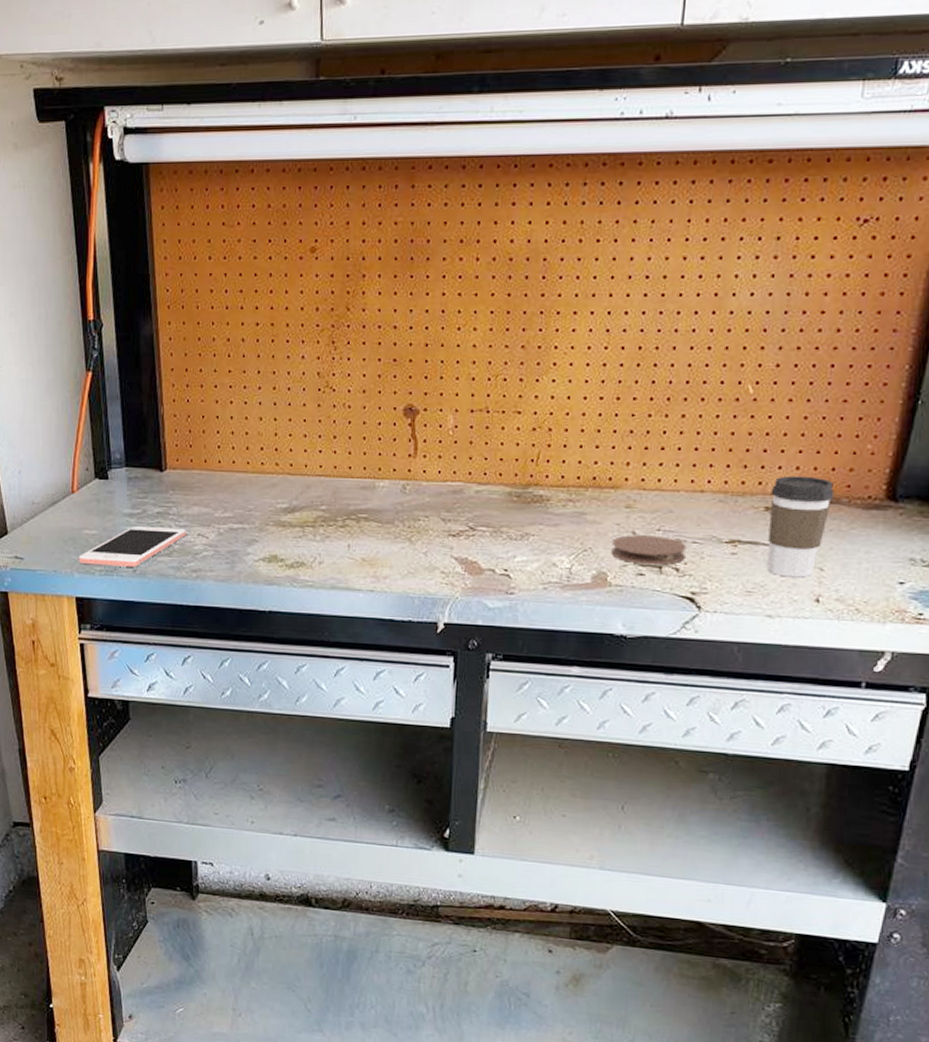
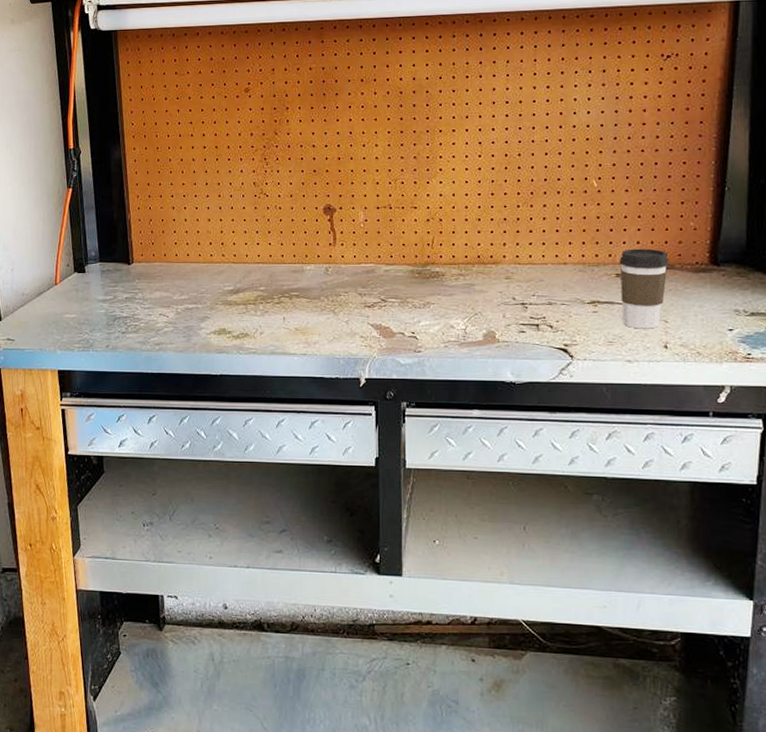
cell phone: present [78,526,186,567] -> none [60,310,150,343]
coaster: present [611,535,686,565] -> none [497,300,557,324]

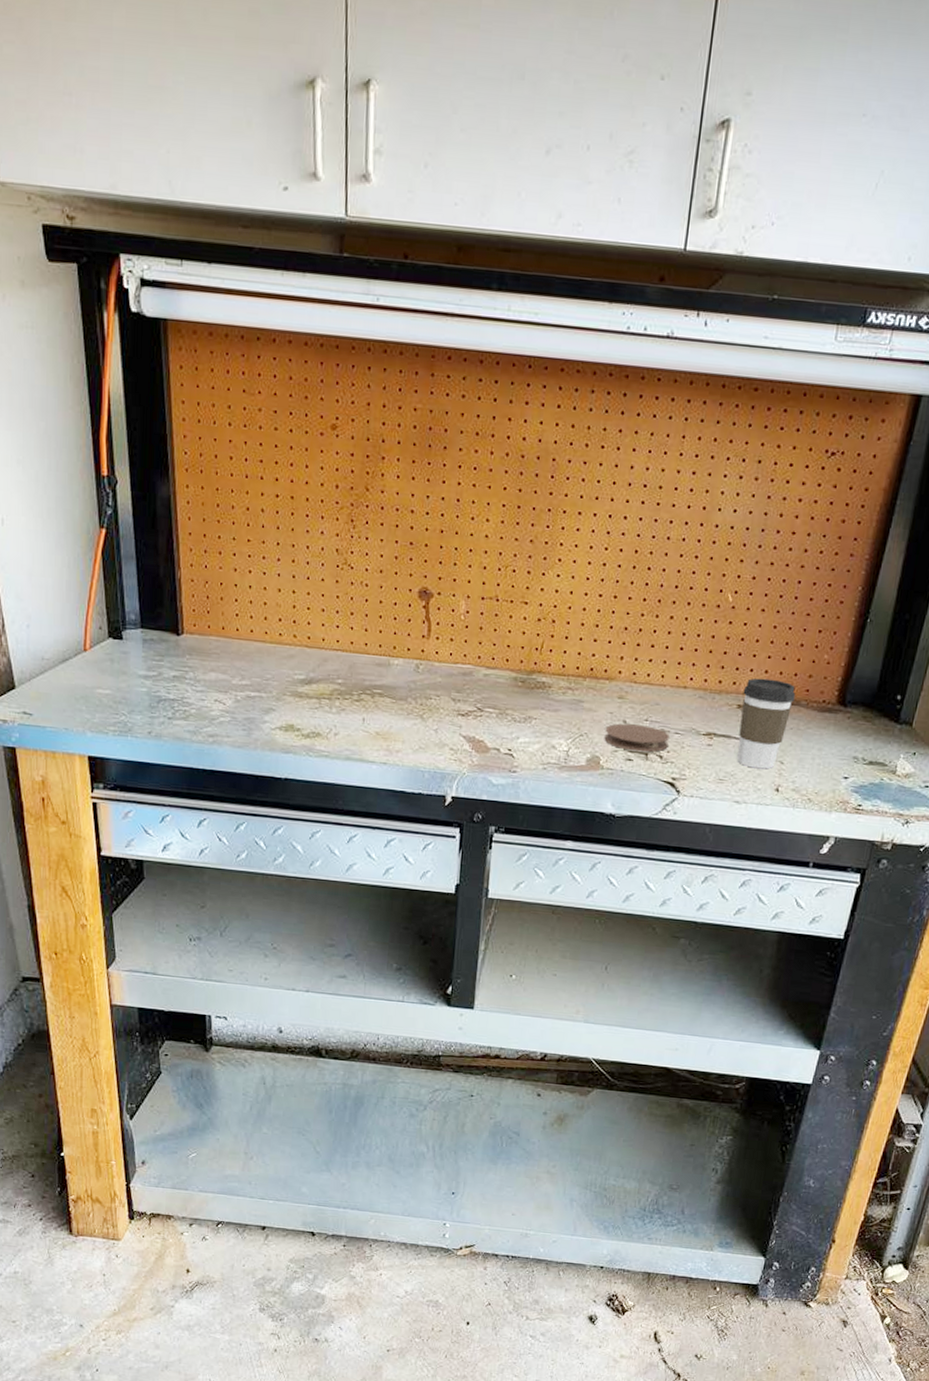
coaster: none [497,300,557,324] -> present [604,723,670,752]

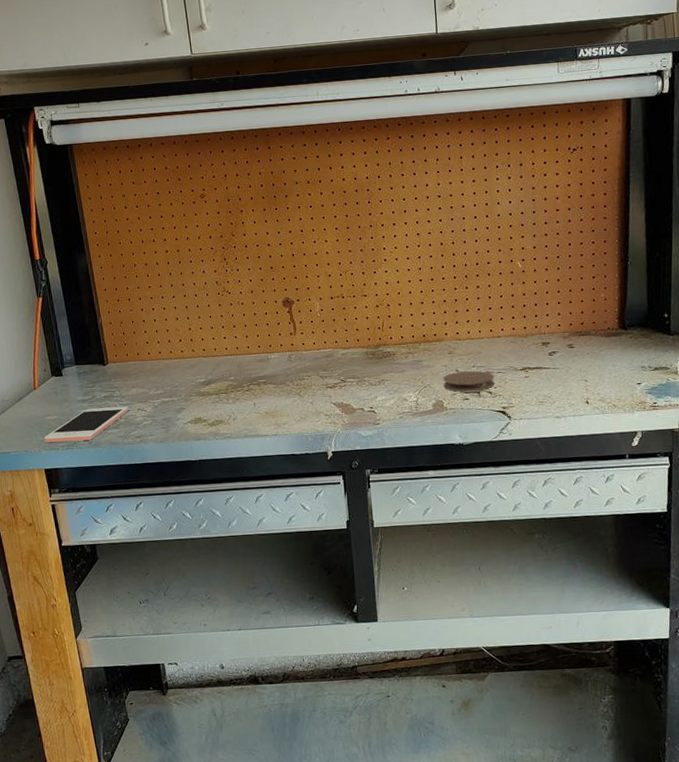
cell phone: none [90,688,203,729] -> present [44,406,129,443]
coffee cup: present [737,678,796,770] -> none [544,318,586,389]

